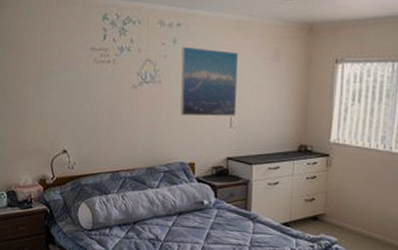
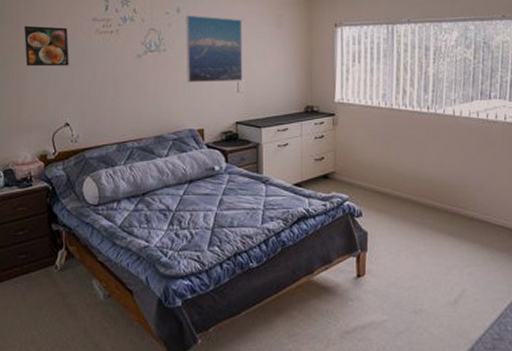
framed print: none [27,53,68,94] -> present [24,25,69,67]

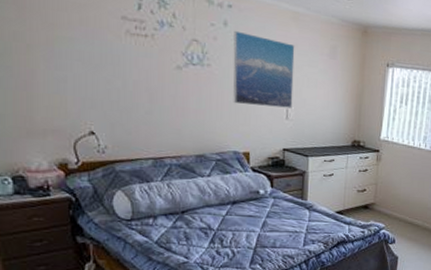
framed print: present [24,25,69,67] -> none [32,11,93,68]

